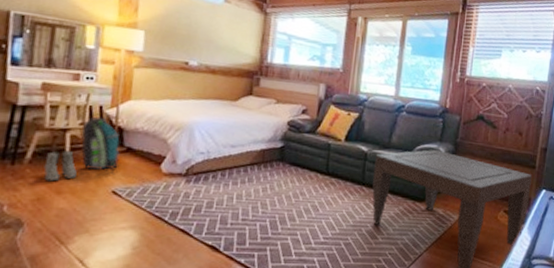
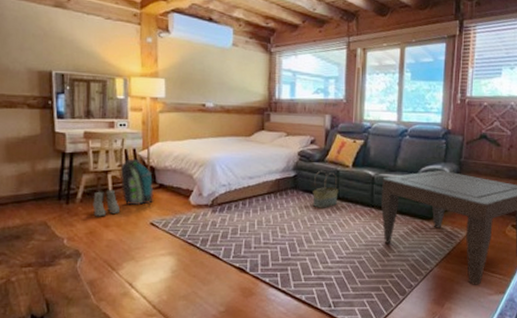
basket: none [299,142,329,184] -> present [312,170,339,208]

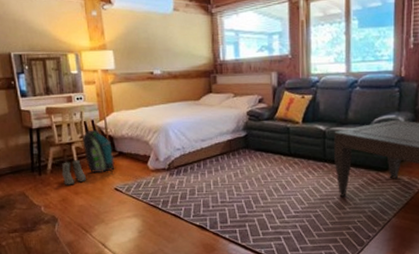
basket: present [312,170,339,208] -> none [264,128,290,166]

